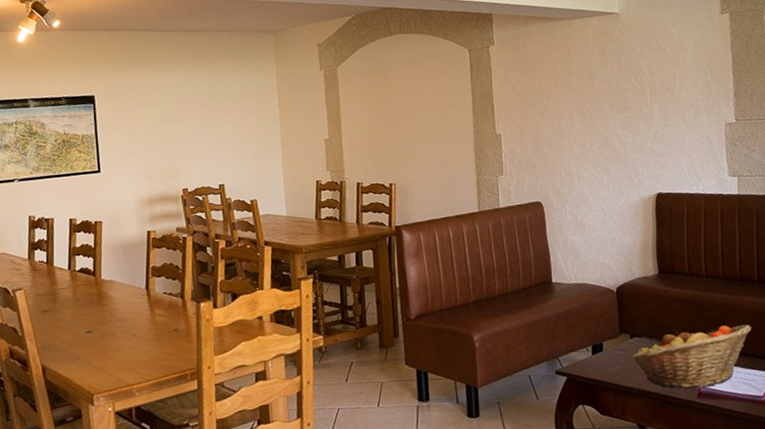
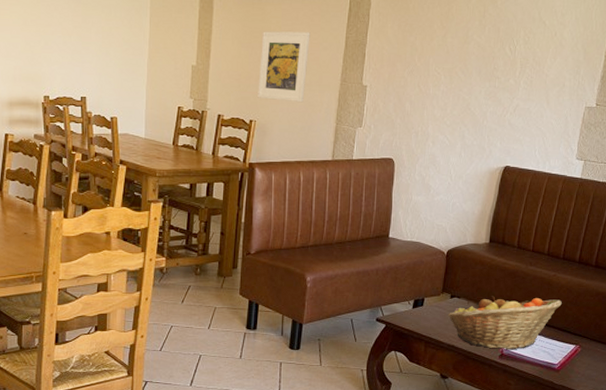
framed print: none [389,92,441,161] -> present [258,31,311,103]

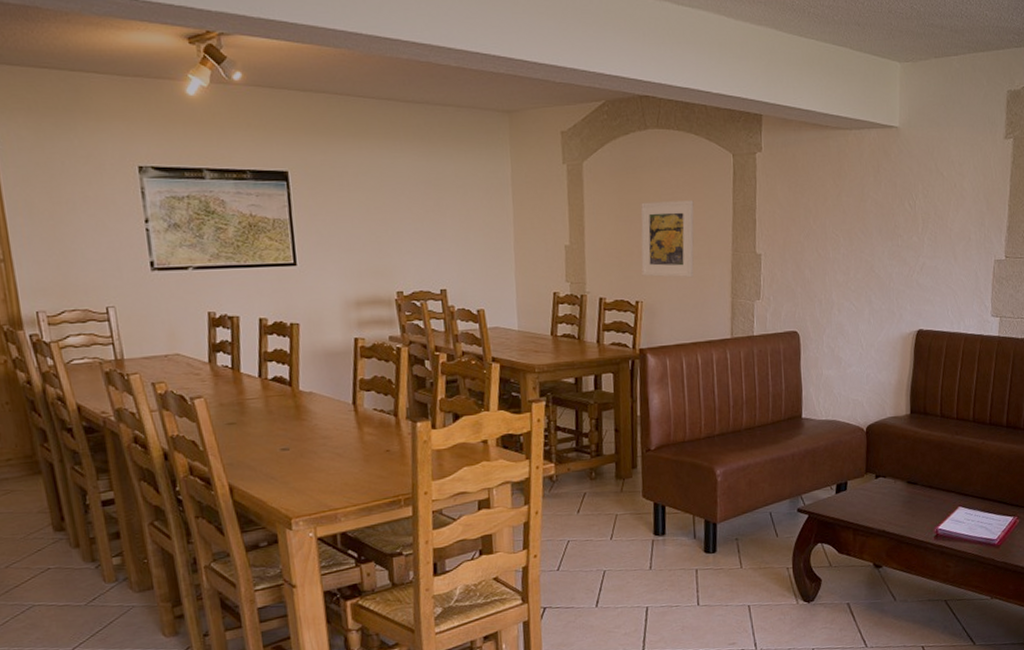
fruit basket: present [447,296,562,349] -> none [874,468,994,530]

